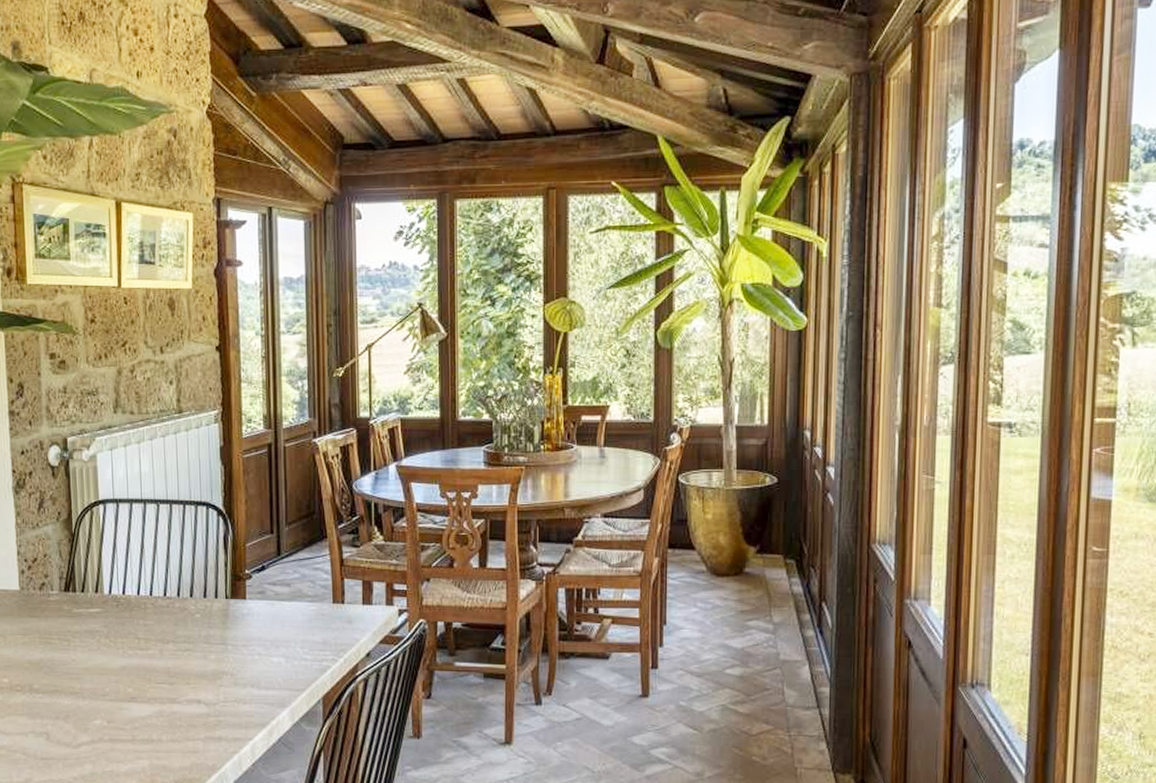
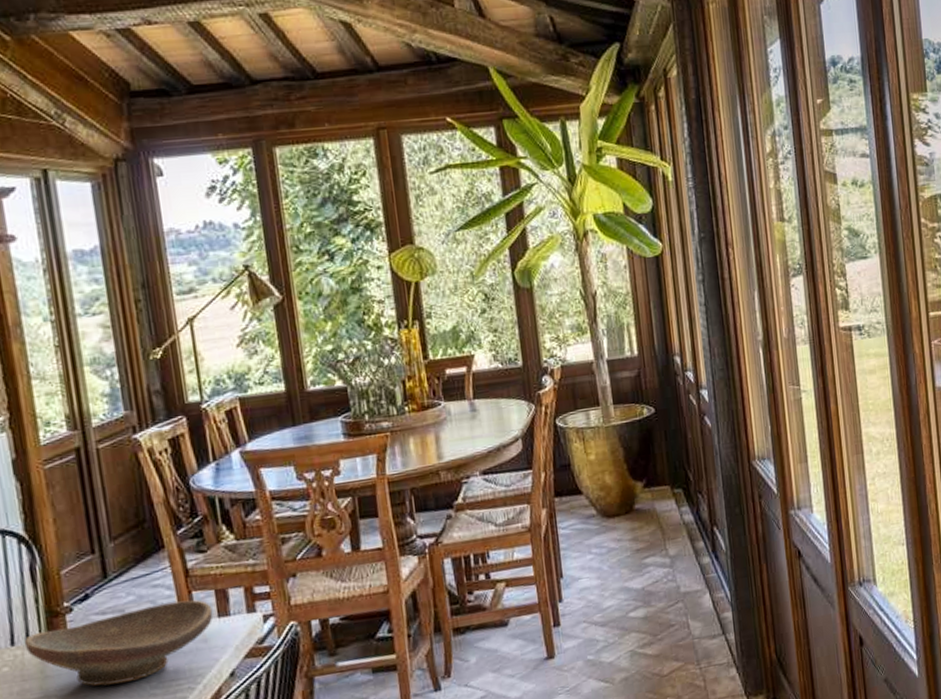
decorative bowl: none [214,585,359,644] -> present [25,600,213,686]

